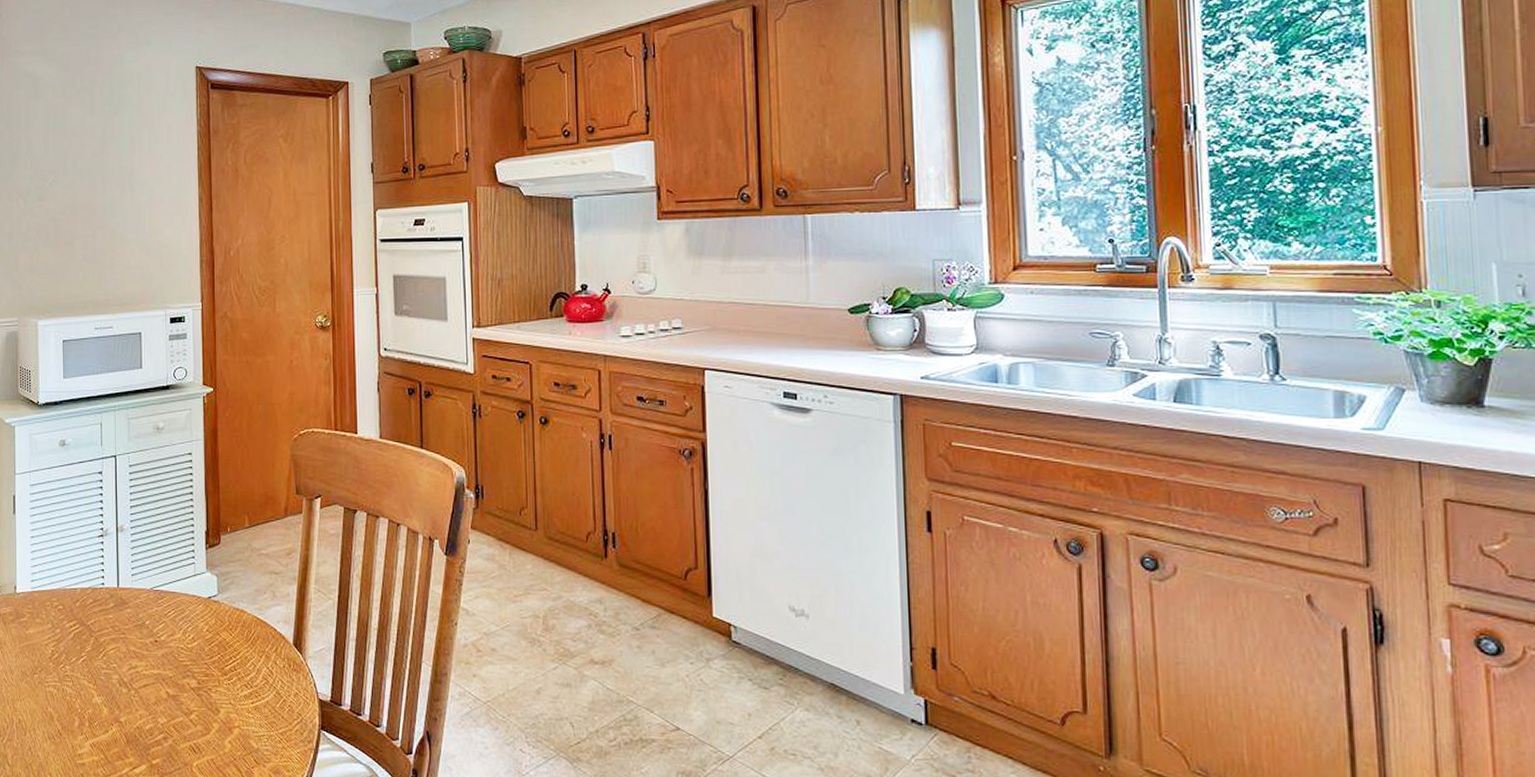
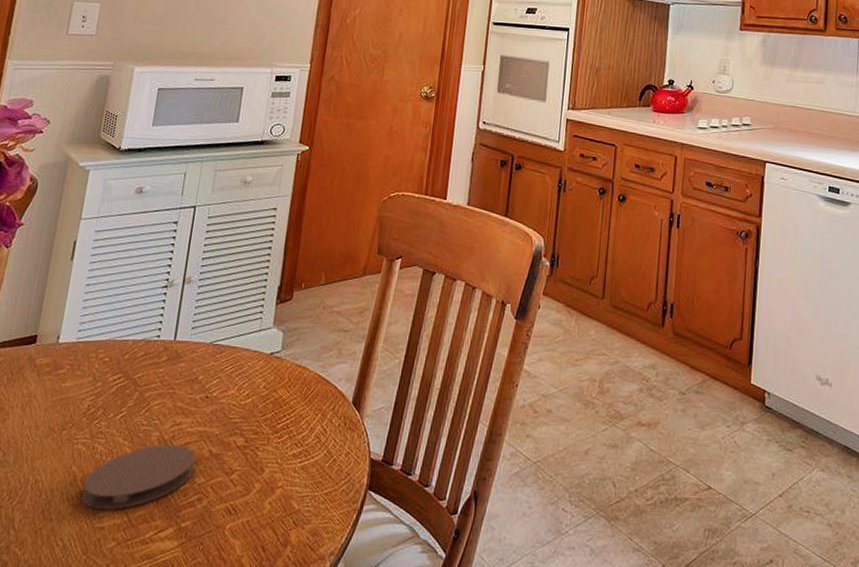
coaster: none [61,686,156,748] -> present [81,444,196,510]

